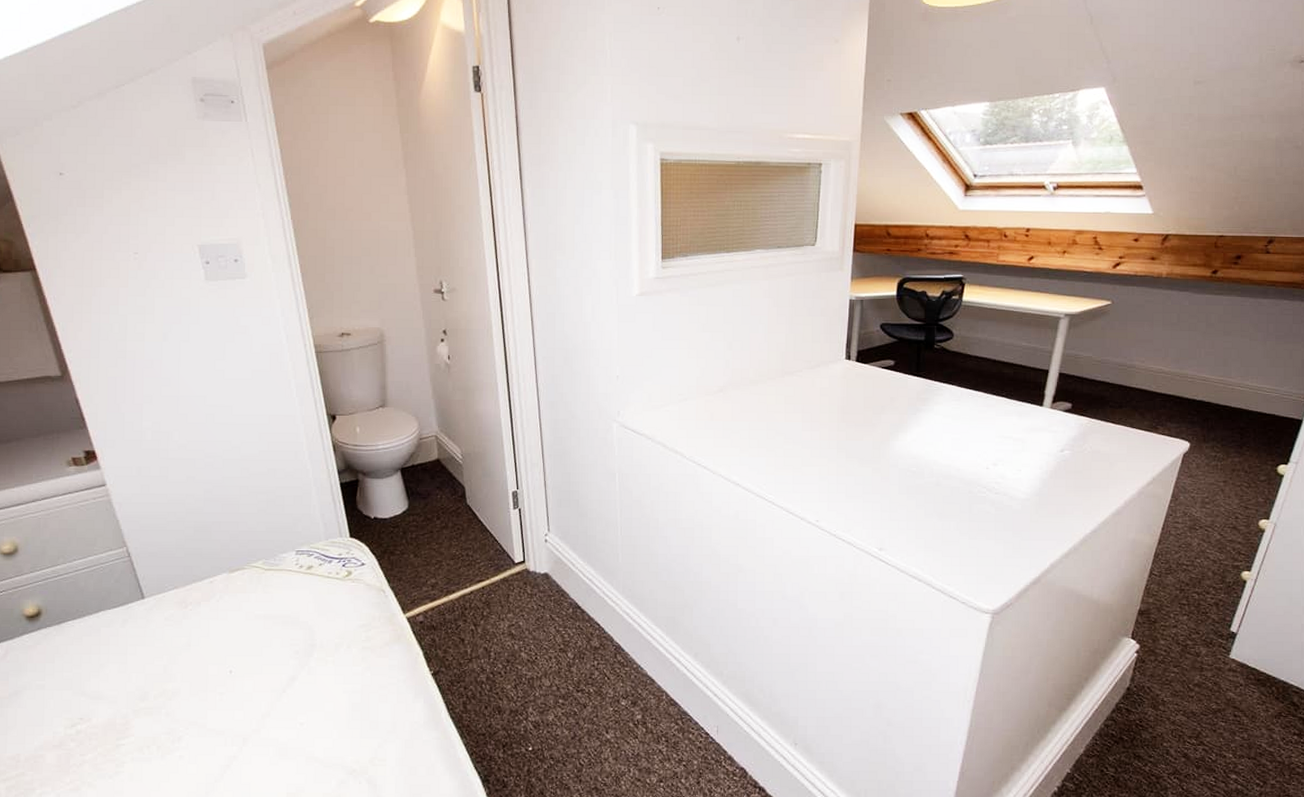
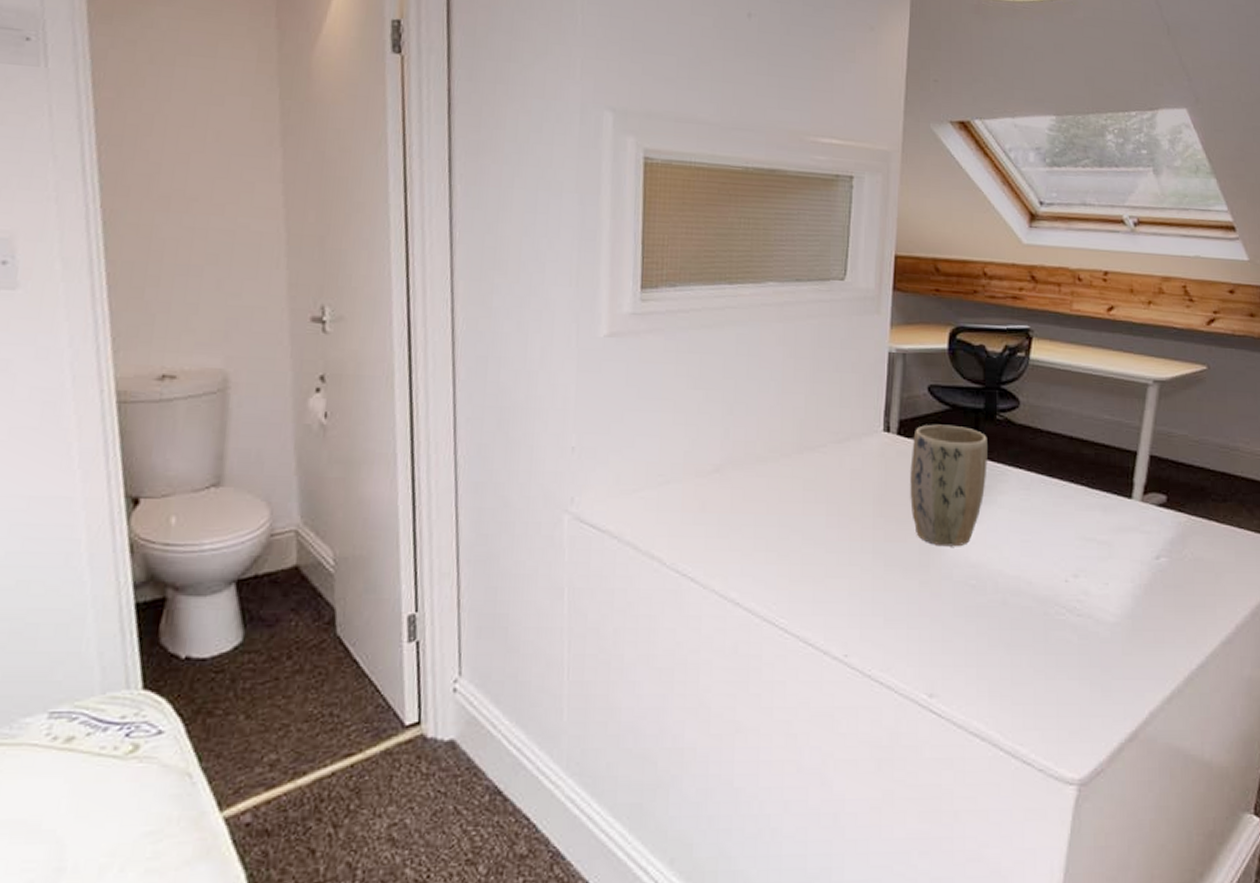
plant pot: none [866,353,927,444] -> present [910,424,987,547]

